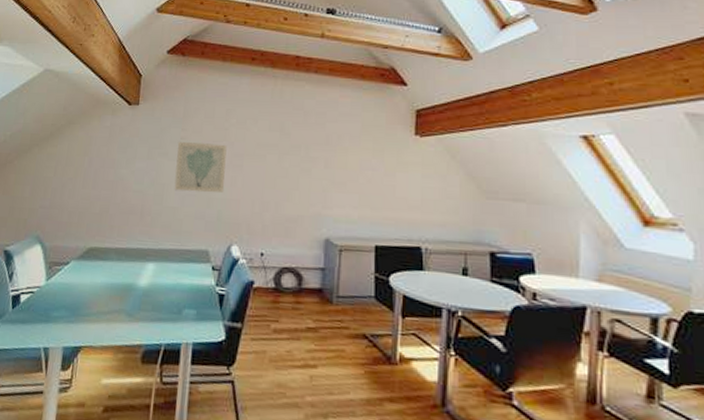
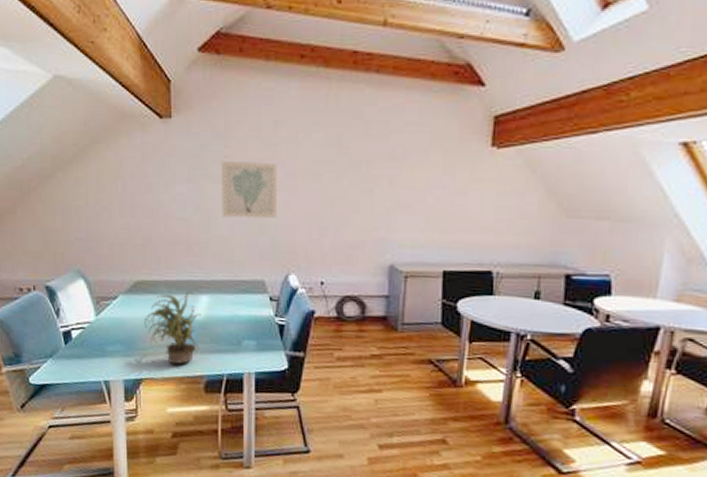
potted plant: none [91,259,146,332] -> present [145,291,201,364]

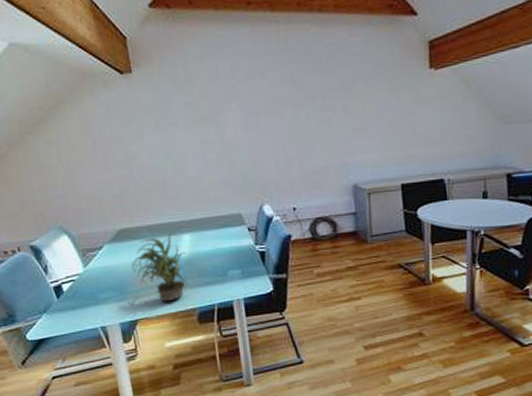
wall art: present [220,160,278,219] -> none [185,104,245,160]

